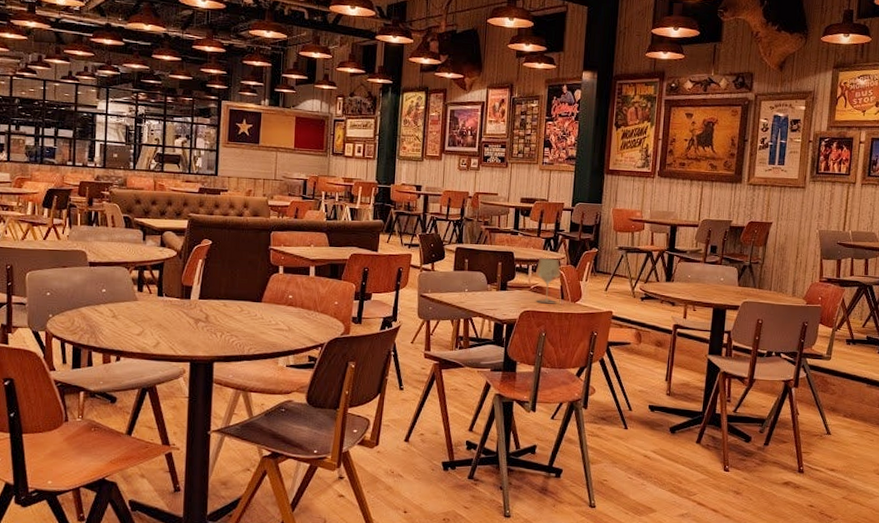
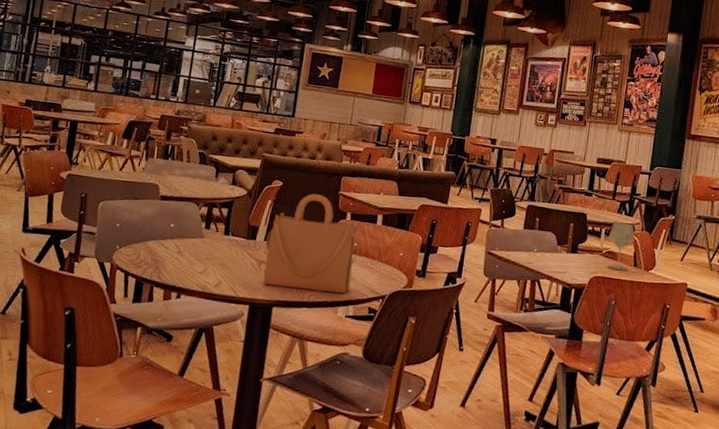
handbag: none [200,250,295,345] -> present [263,194,360,293]

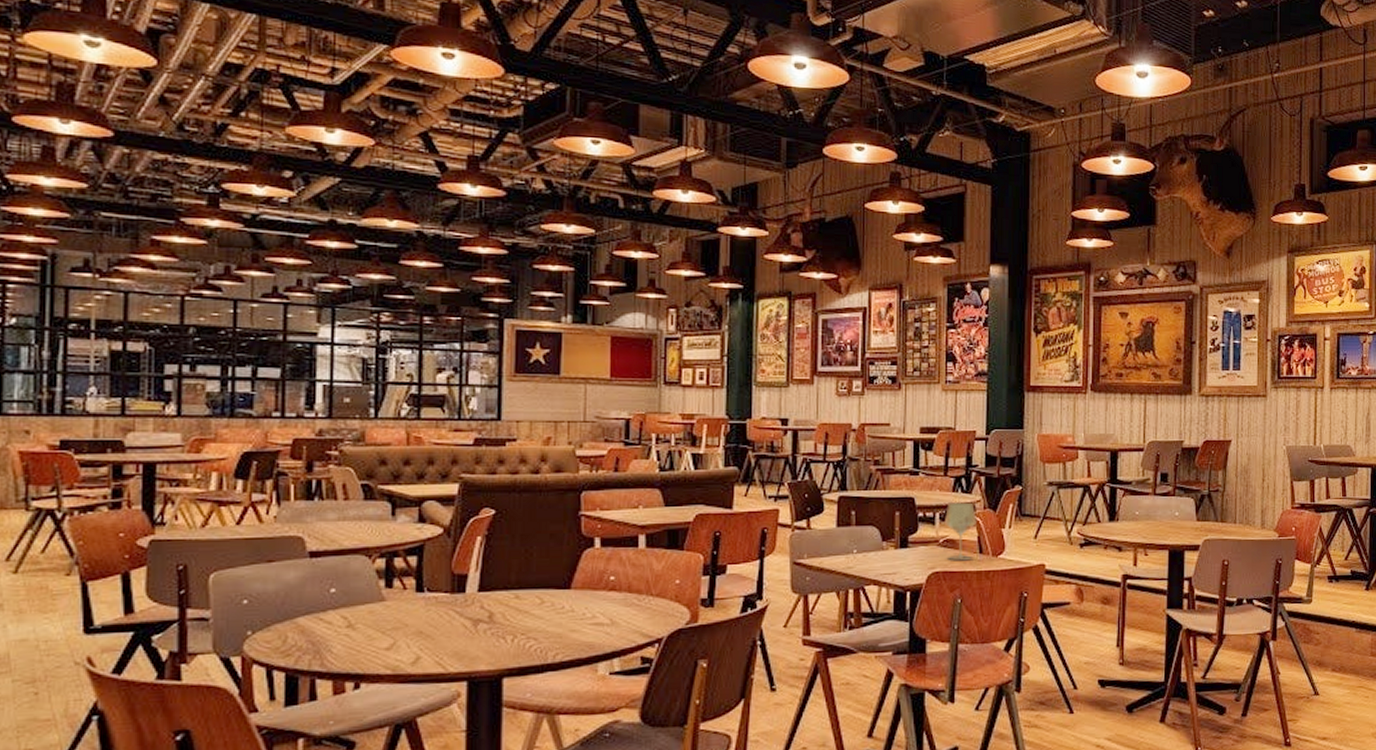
handbag: present [263,194,360,293] -> none [480,519,618,651]

